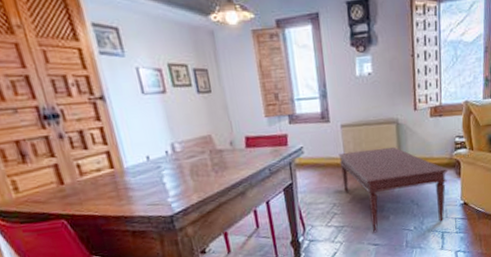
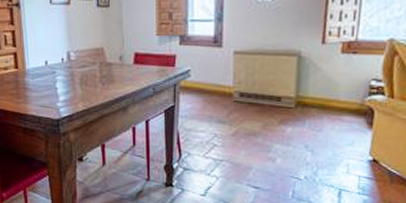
coffee table: present [338,146,449,233] -> none [227,81,357,176]

